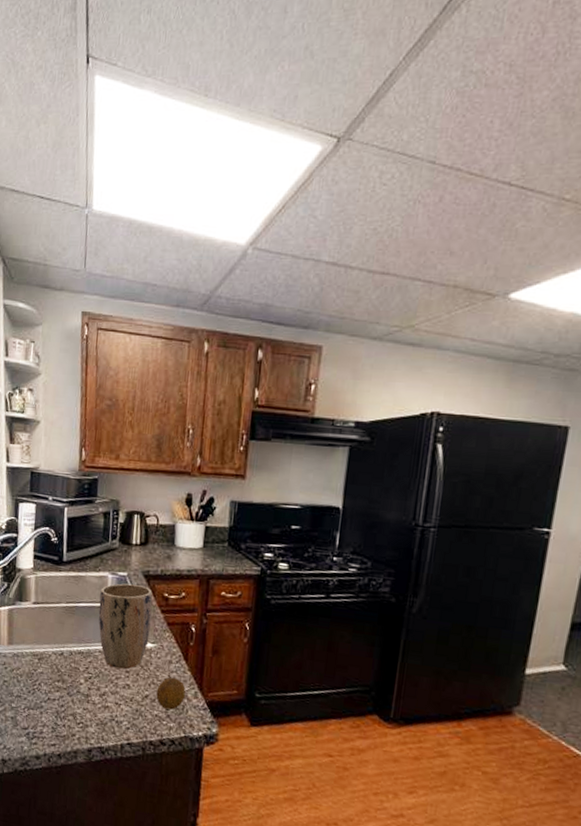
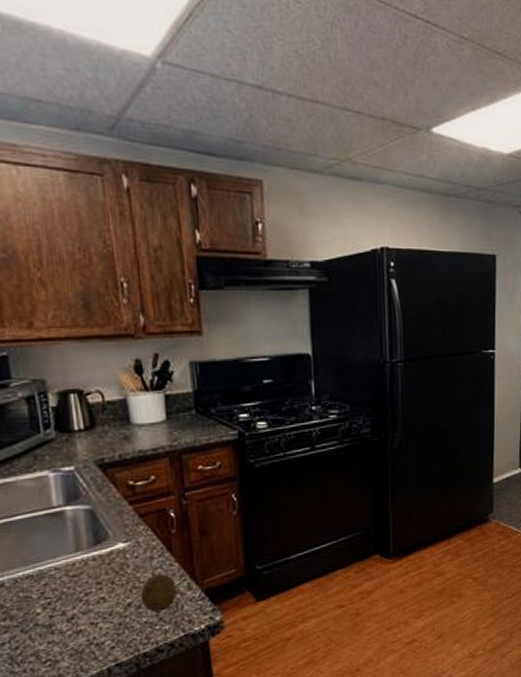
plant pot: present [98,583,153,670] -> none [41,478,120,584]

